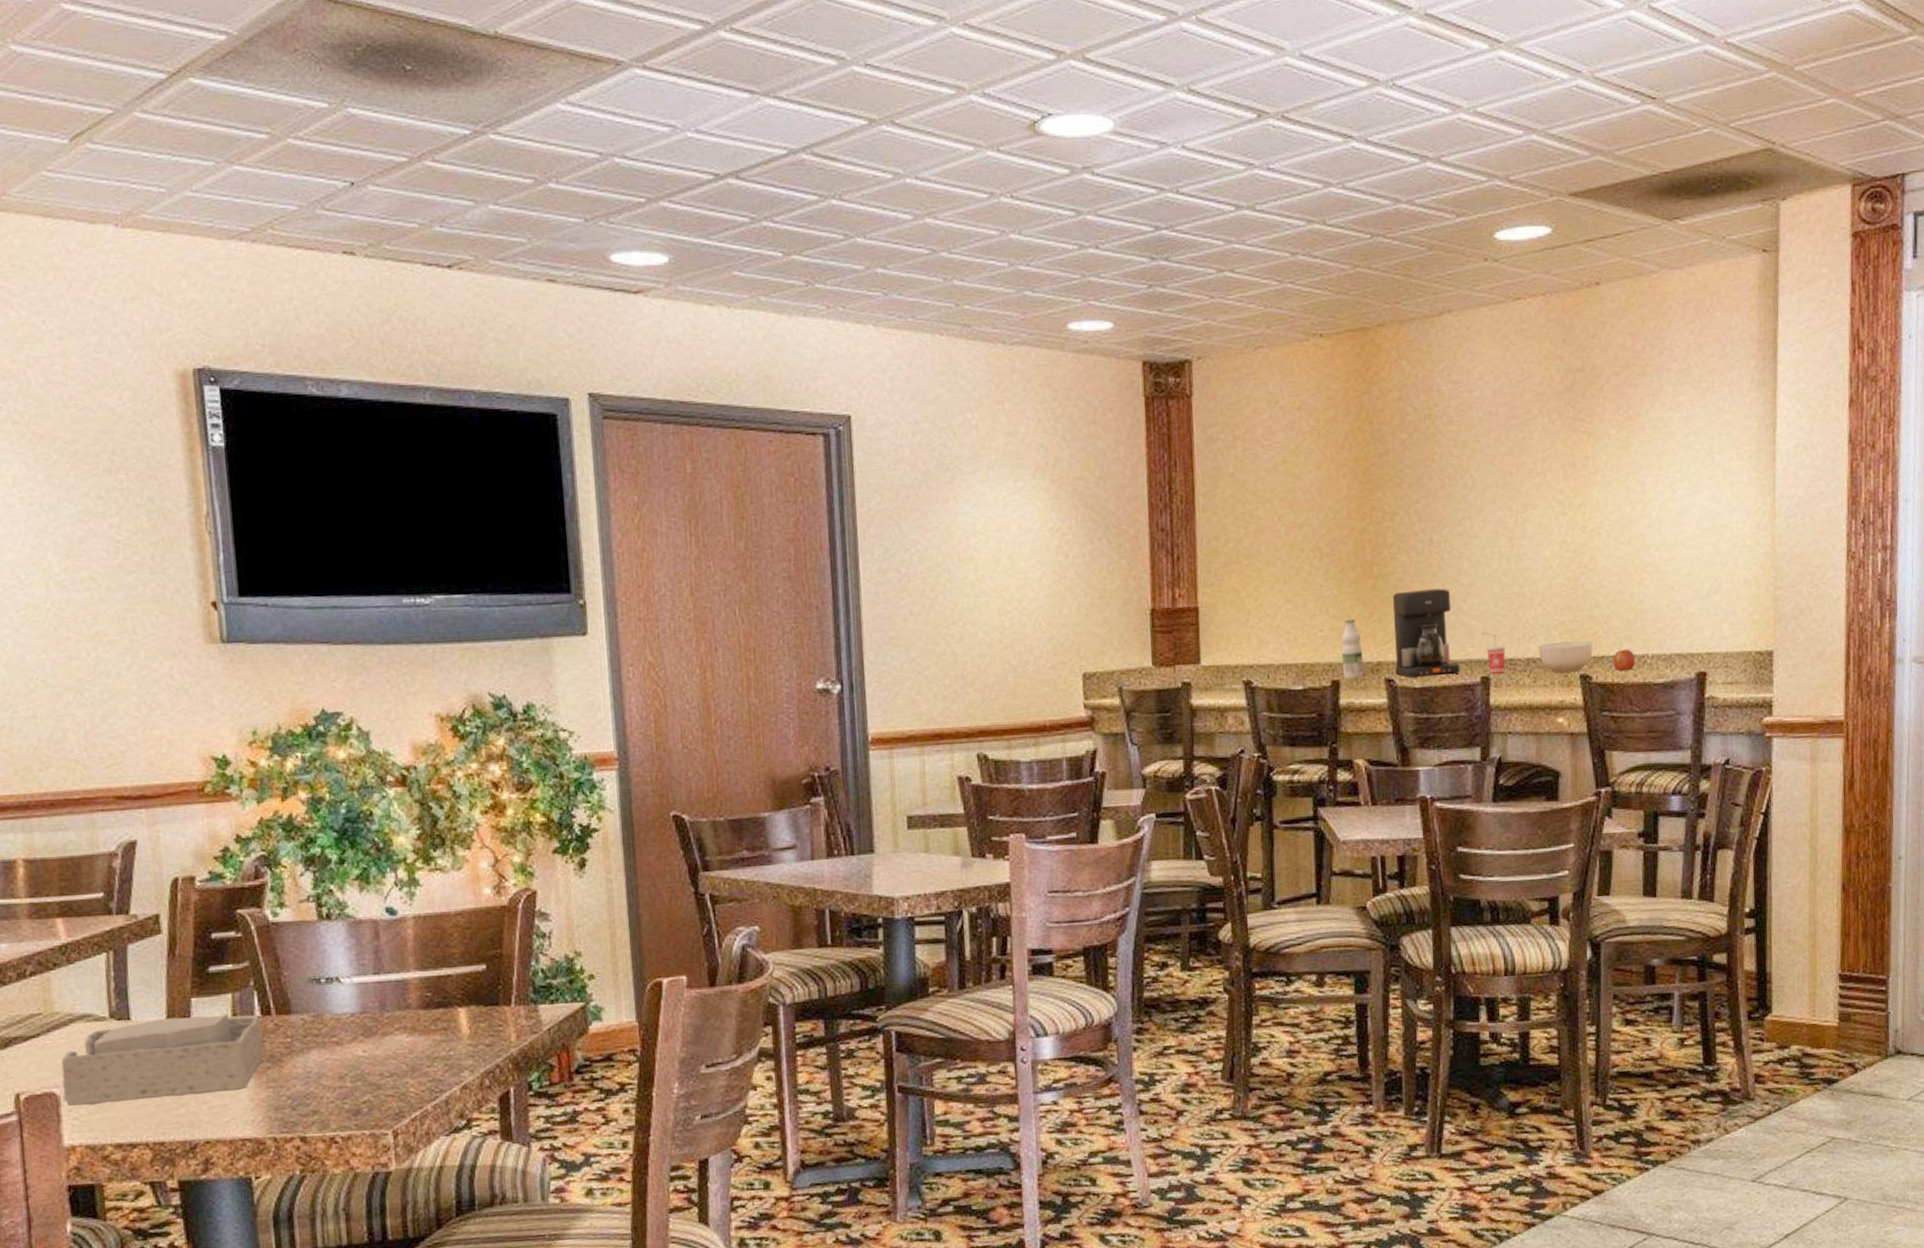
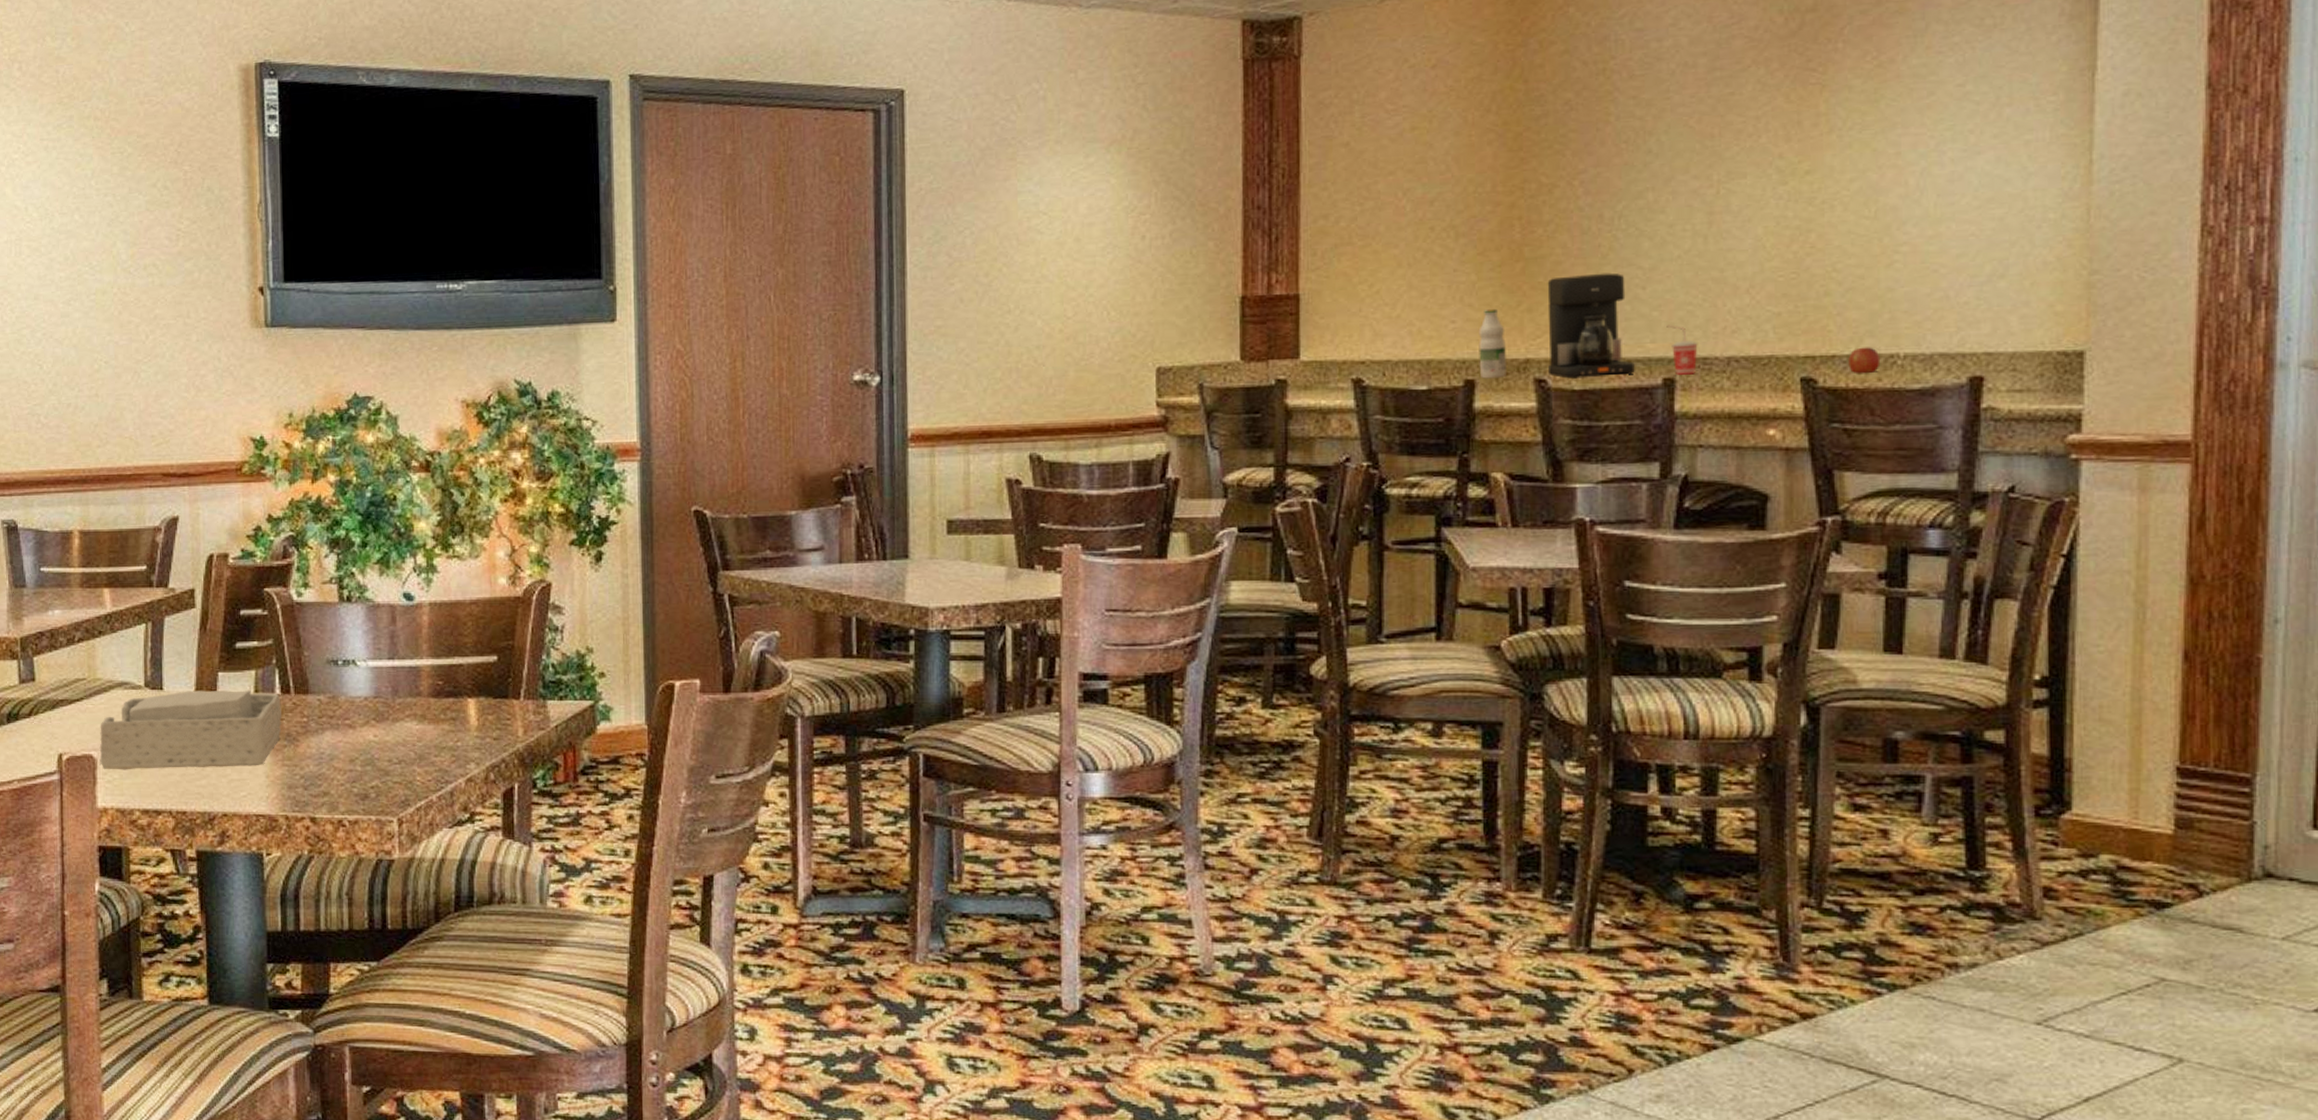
bowl: present [1538,641,1593,674] -> none [1742,336,1821,376]

